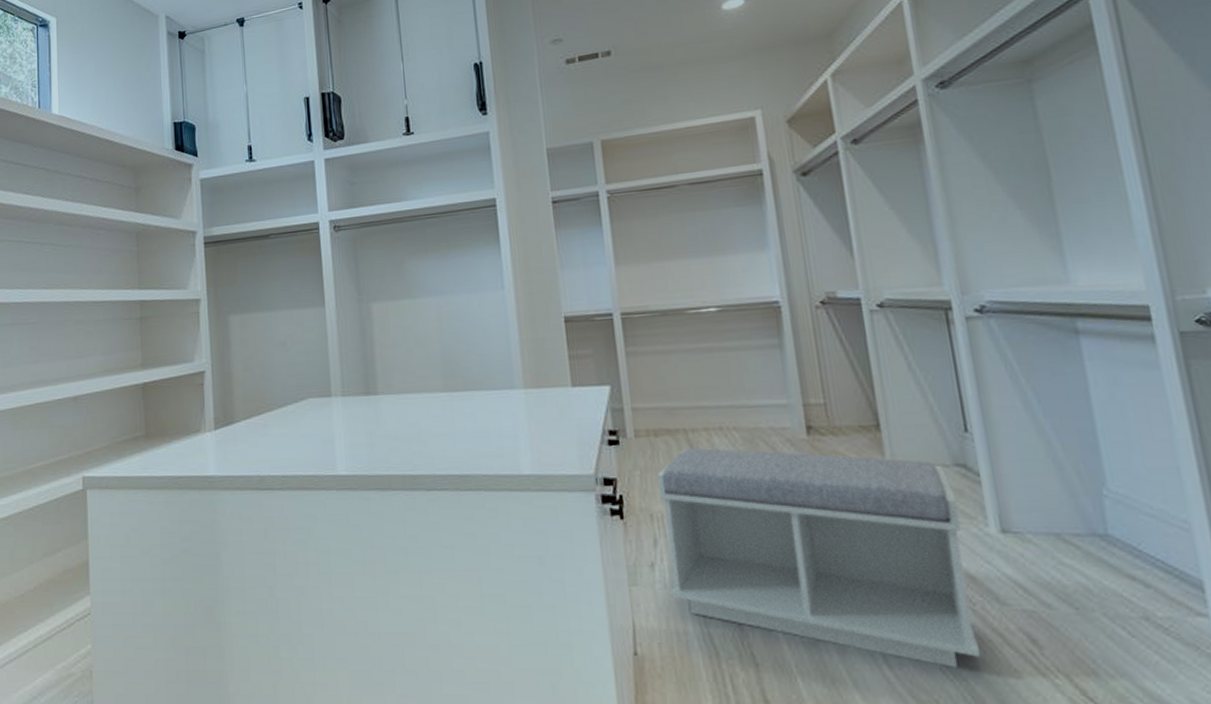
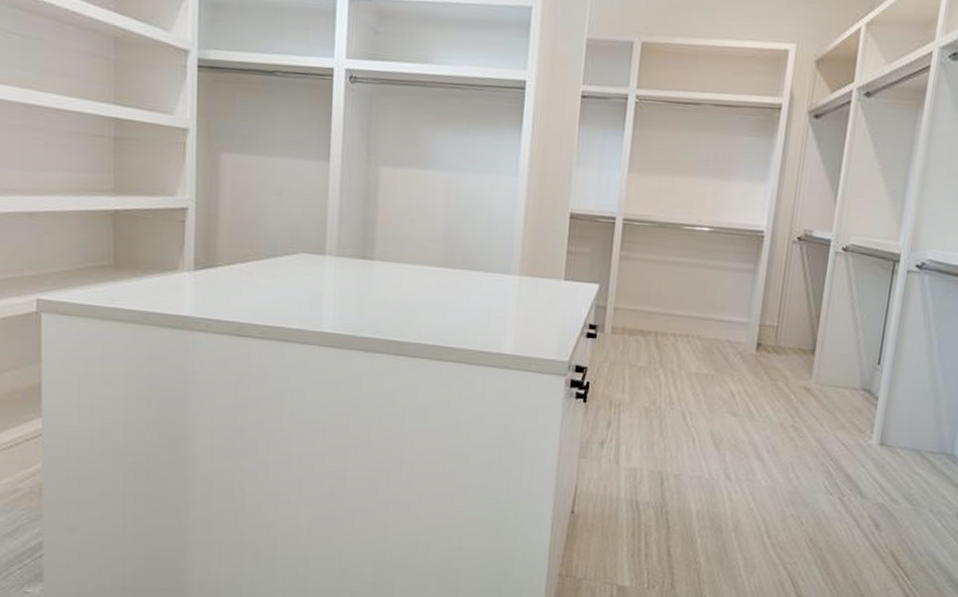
bench: present [656,447,982,668] -> none [612,348,856,540]

